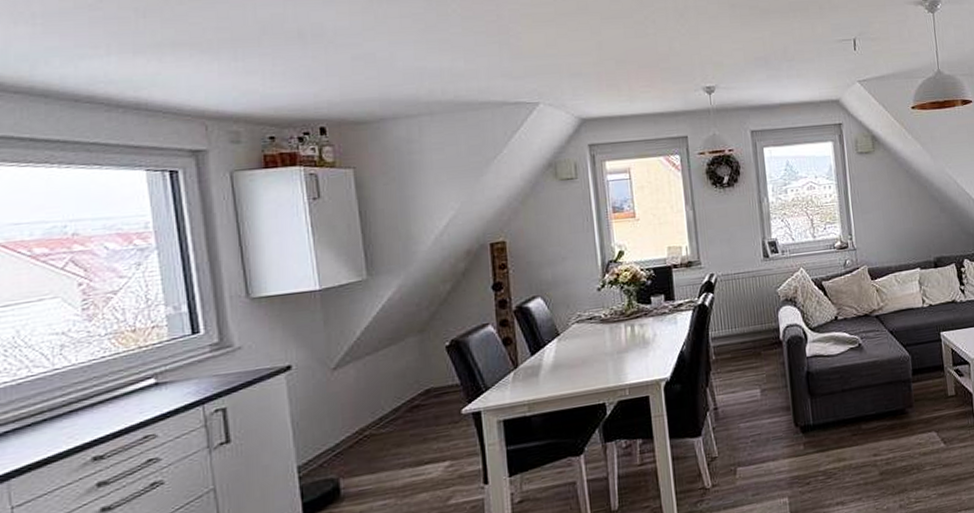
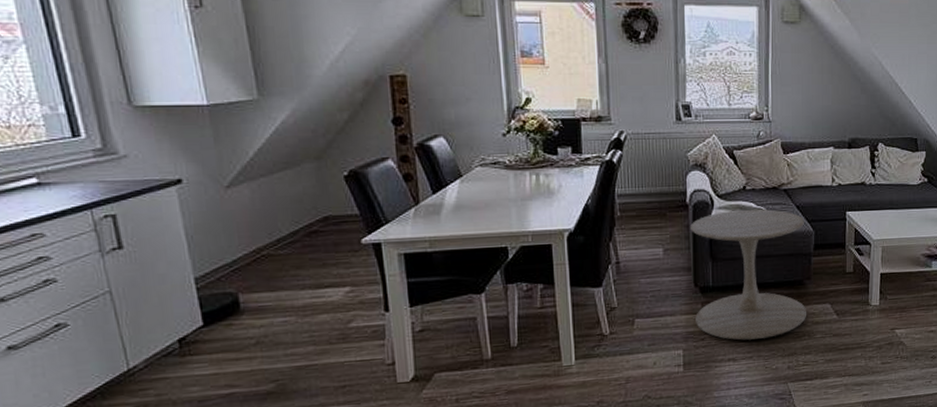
side table: none [786,337,914,481] -> present [690,209,807,340]

